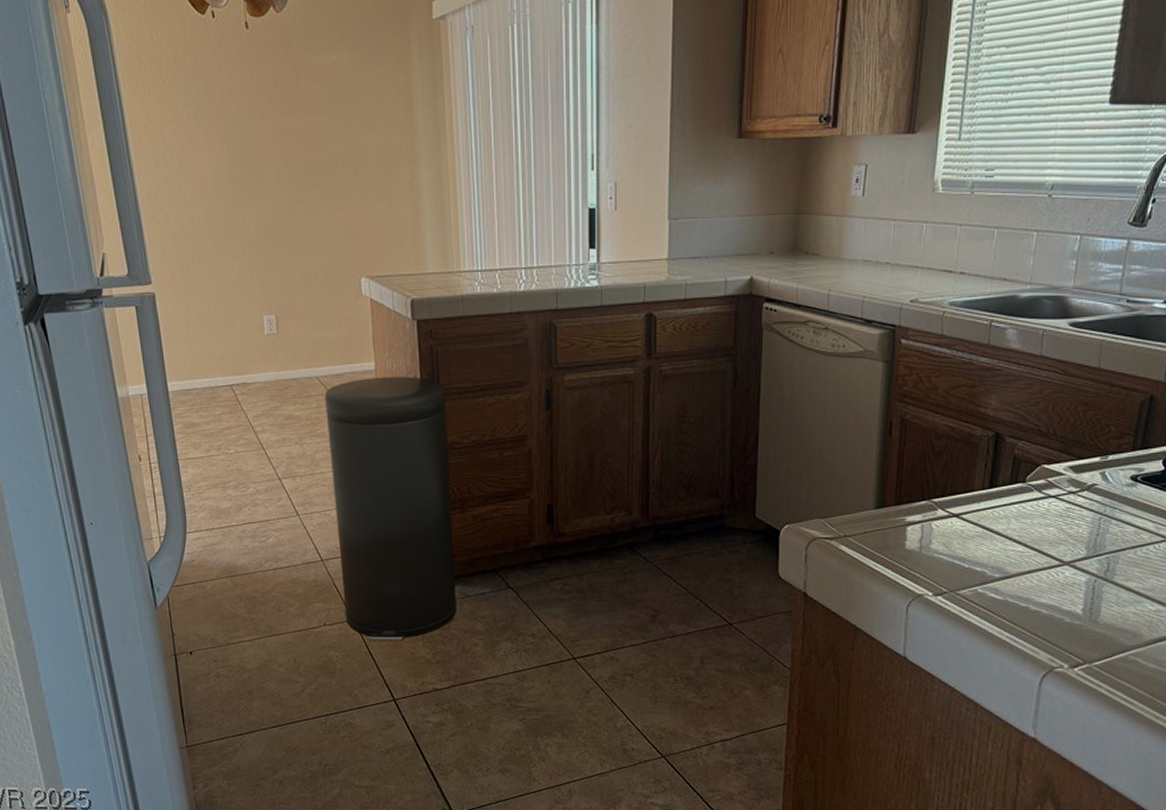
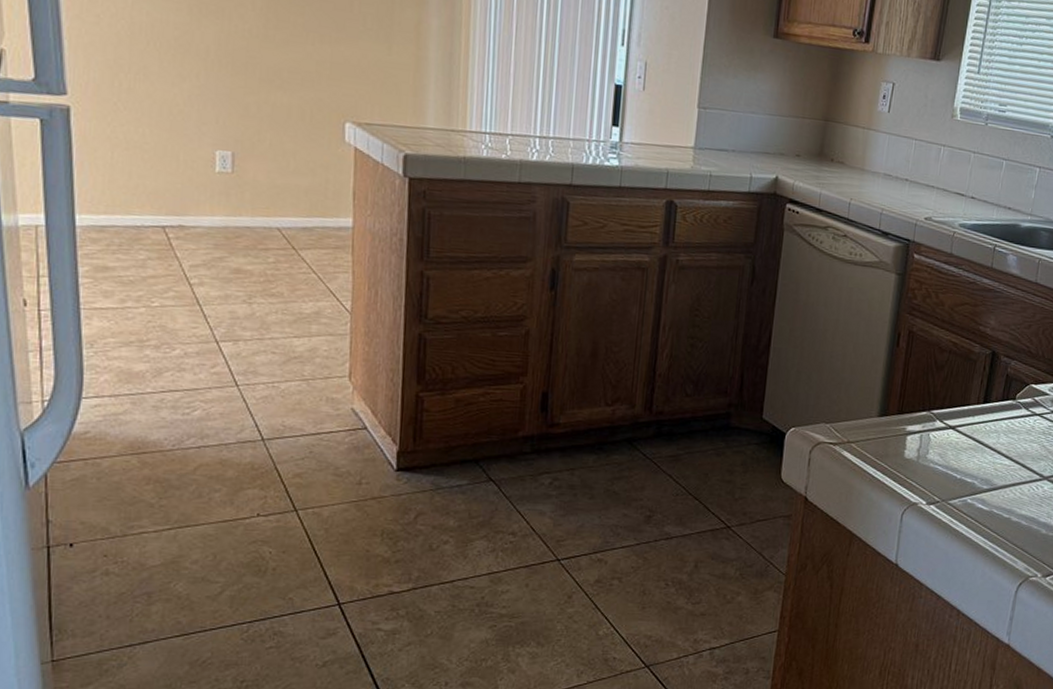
pedal bin: present [324,377,457,642] -> none [285,235,437,537]

